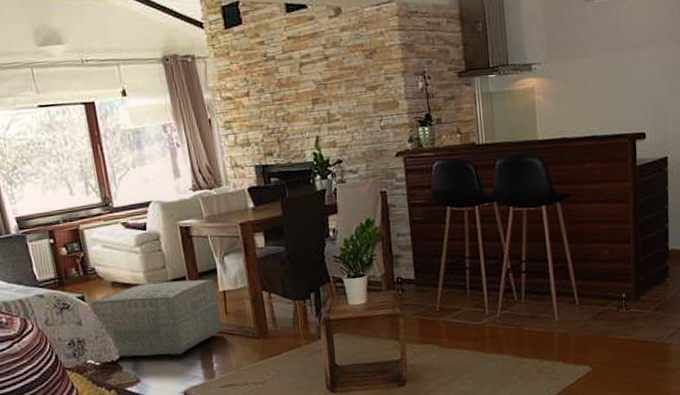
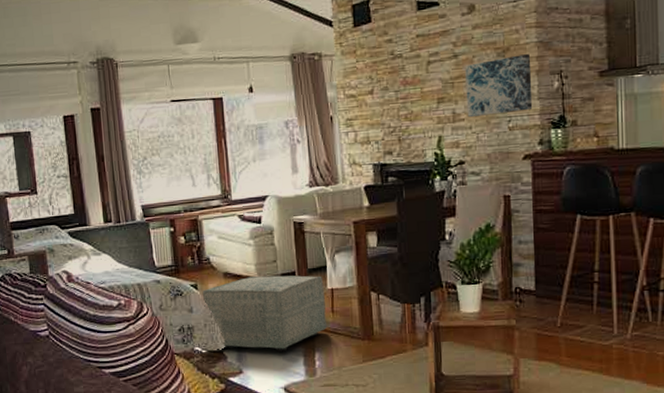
wall art: none [336,56,401,118] -> present [465,54,533,118]

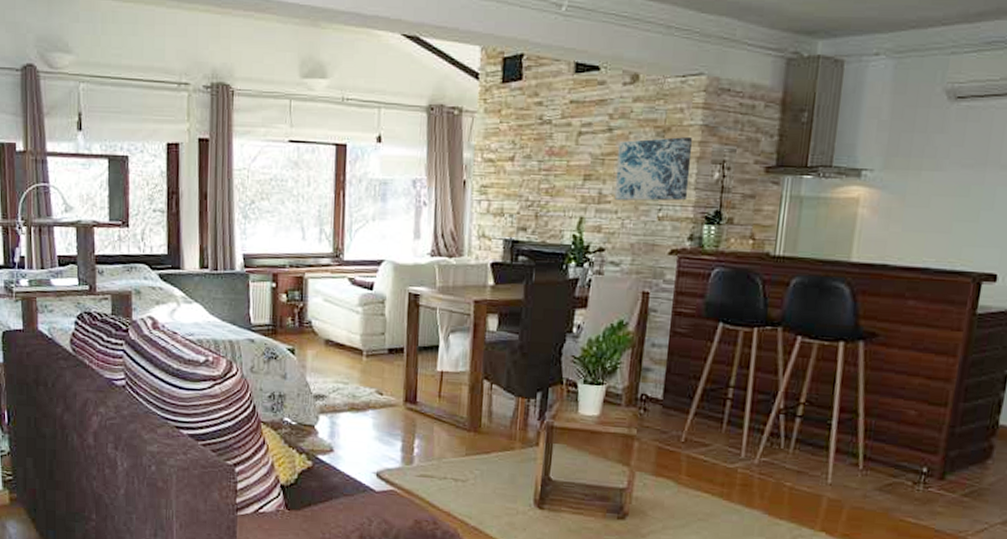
ottoman: present [202,275,327,352] -> none [299,347,434,434]

